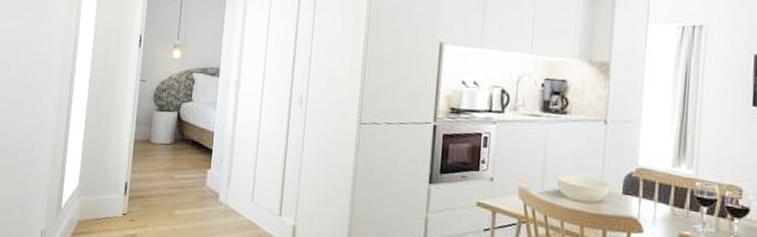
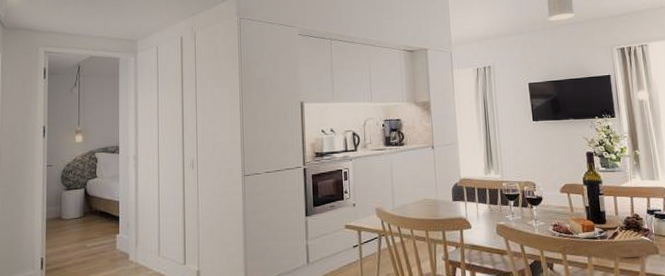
bowl: present [556,175,610,205] -> none [402,192,443,213]

